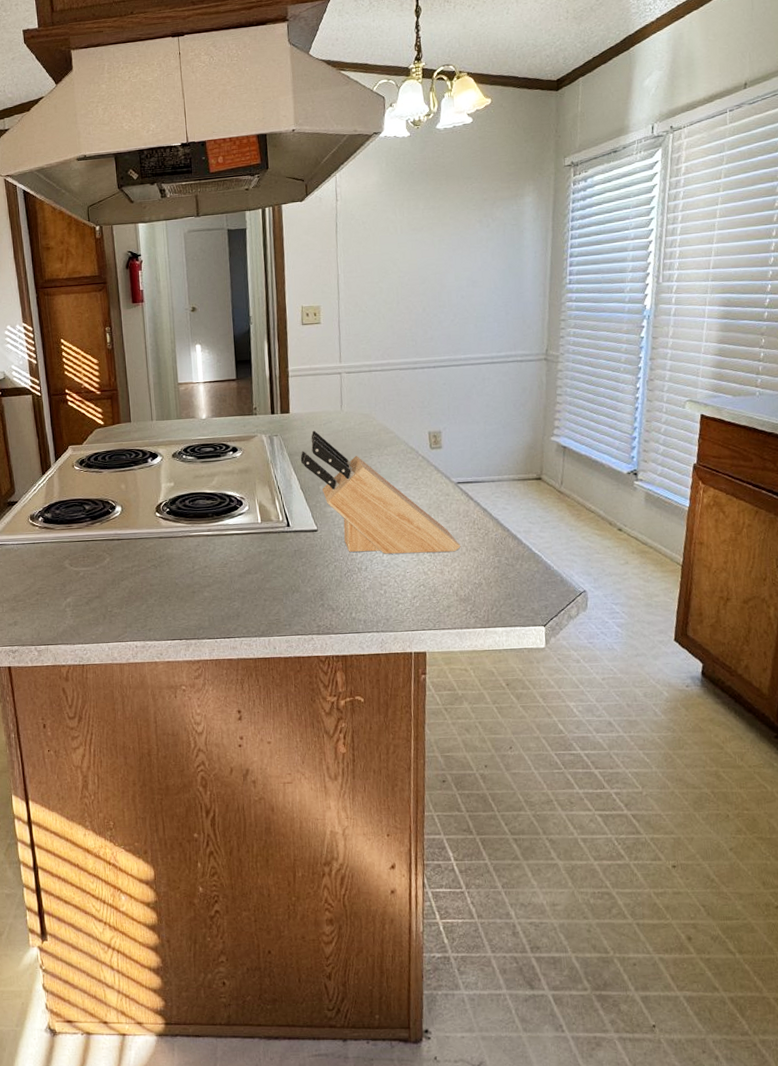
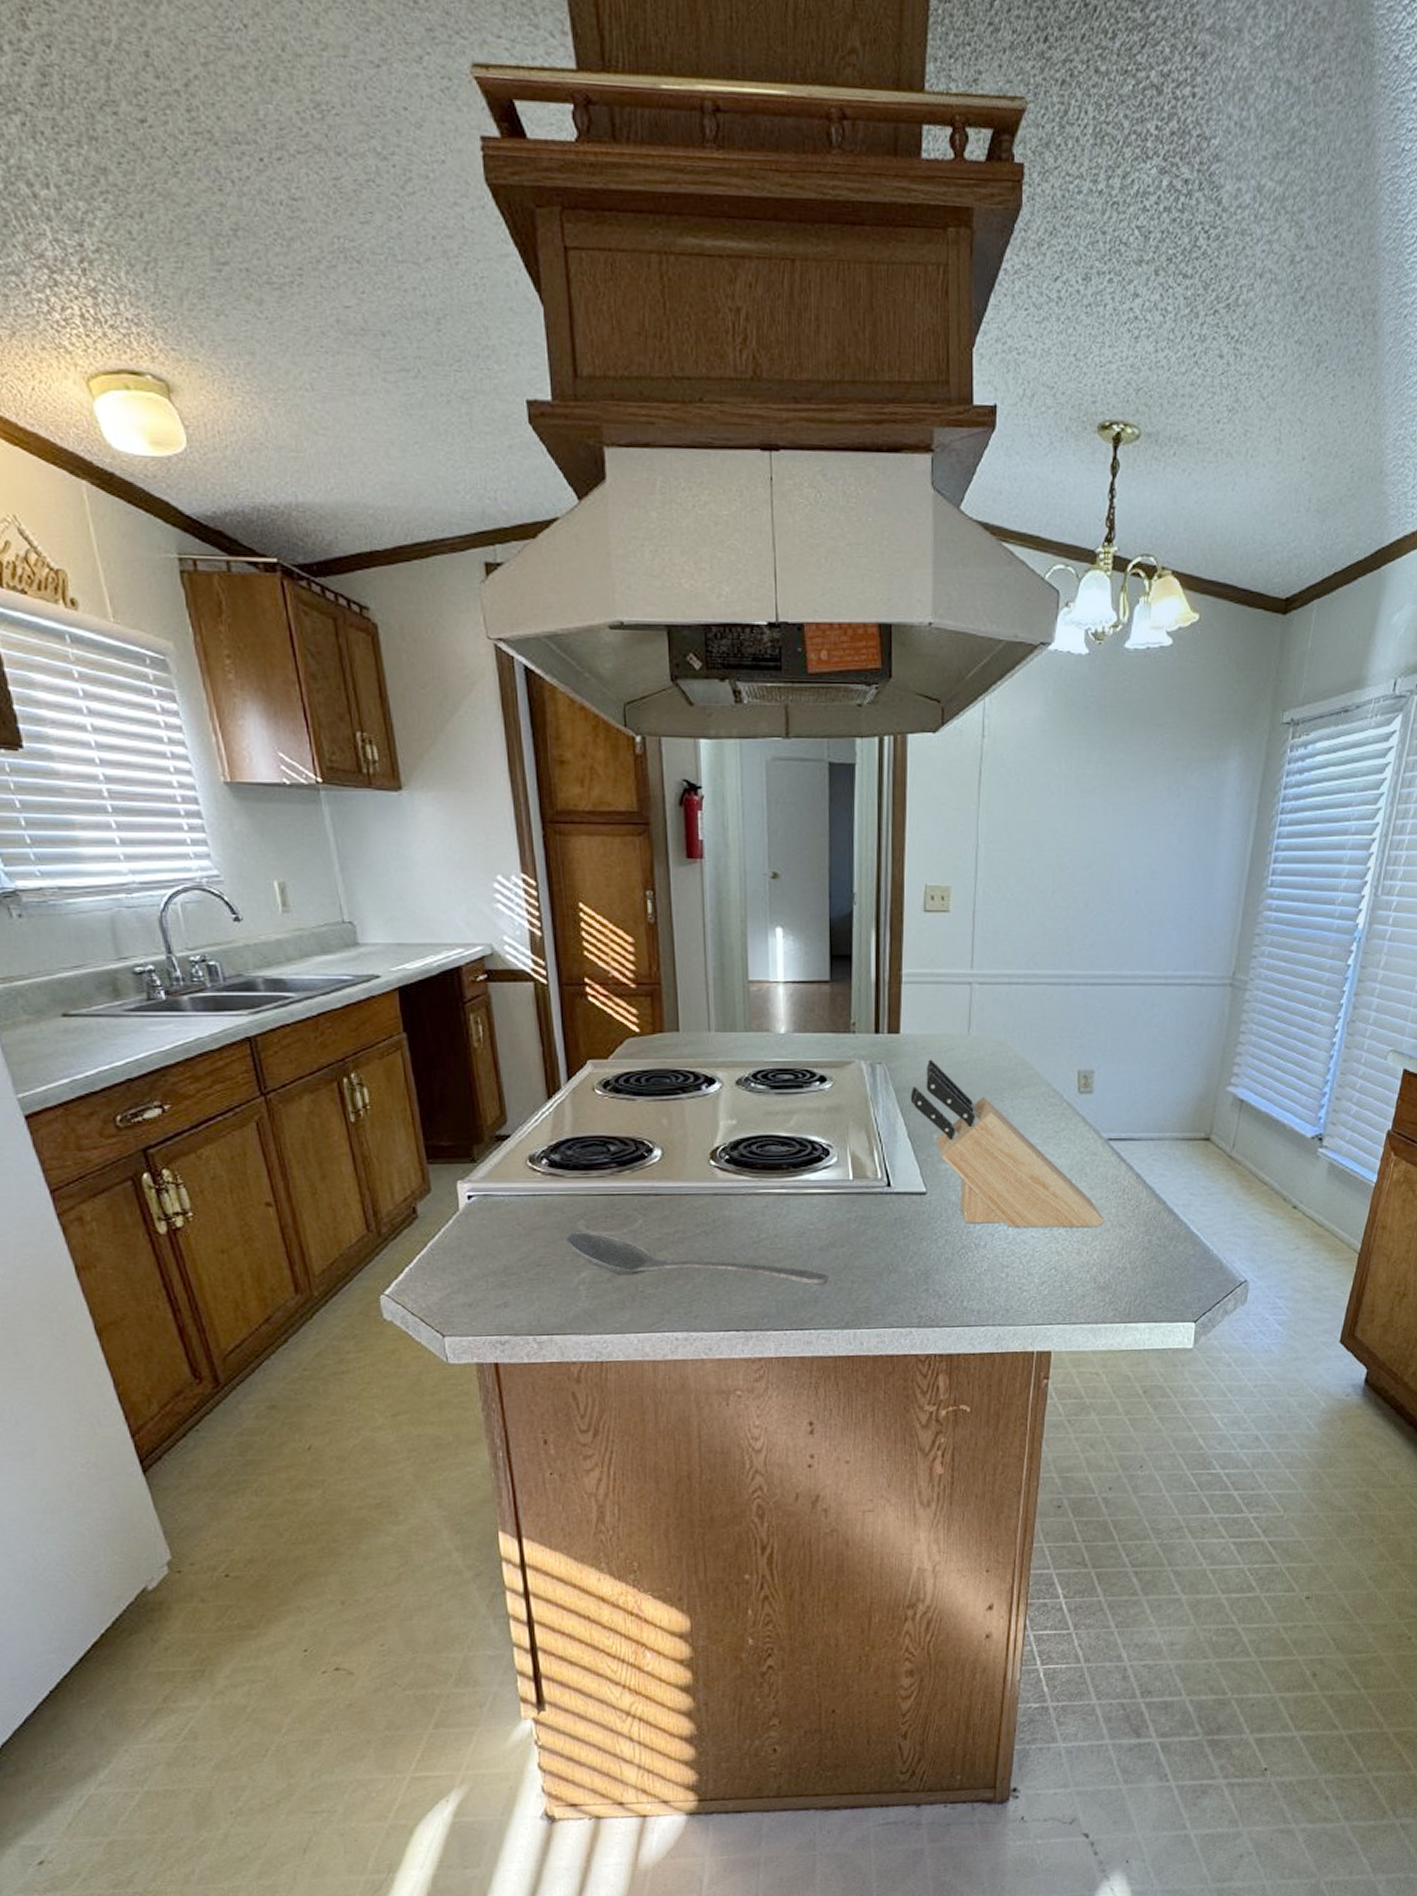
stirrer: none [55,568,247,603] -> present [564,1232,828,1285]

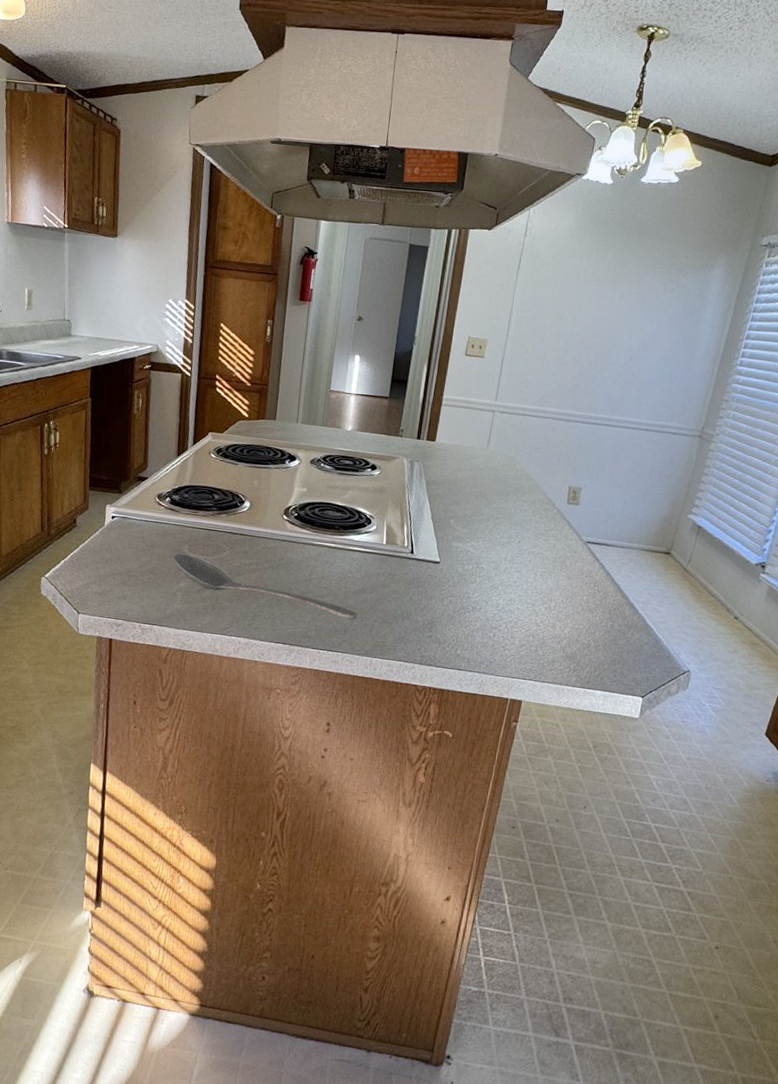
knife block: present [910,1059,1105,1228] -> none [436,463,577,609]

